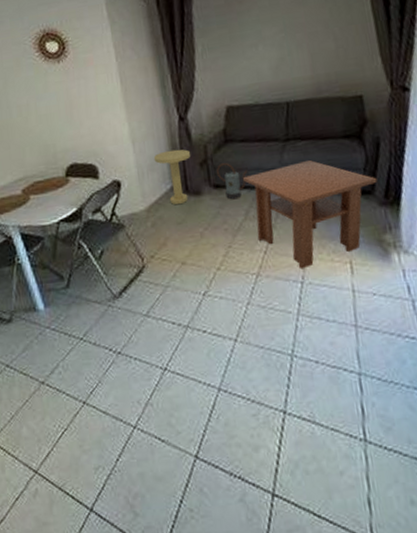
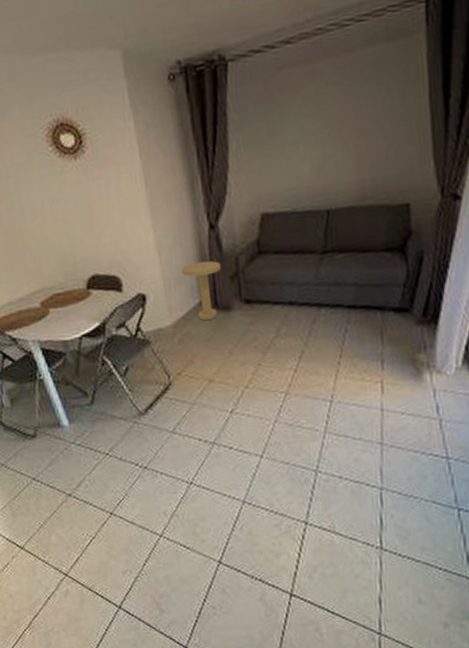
watering can: present [216,163,248,200] -> none [248,276,282,316]
coffee table: present [242,159,377,269] -> none [275,274,417,388]

